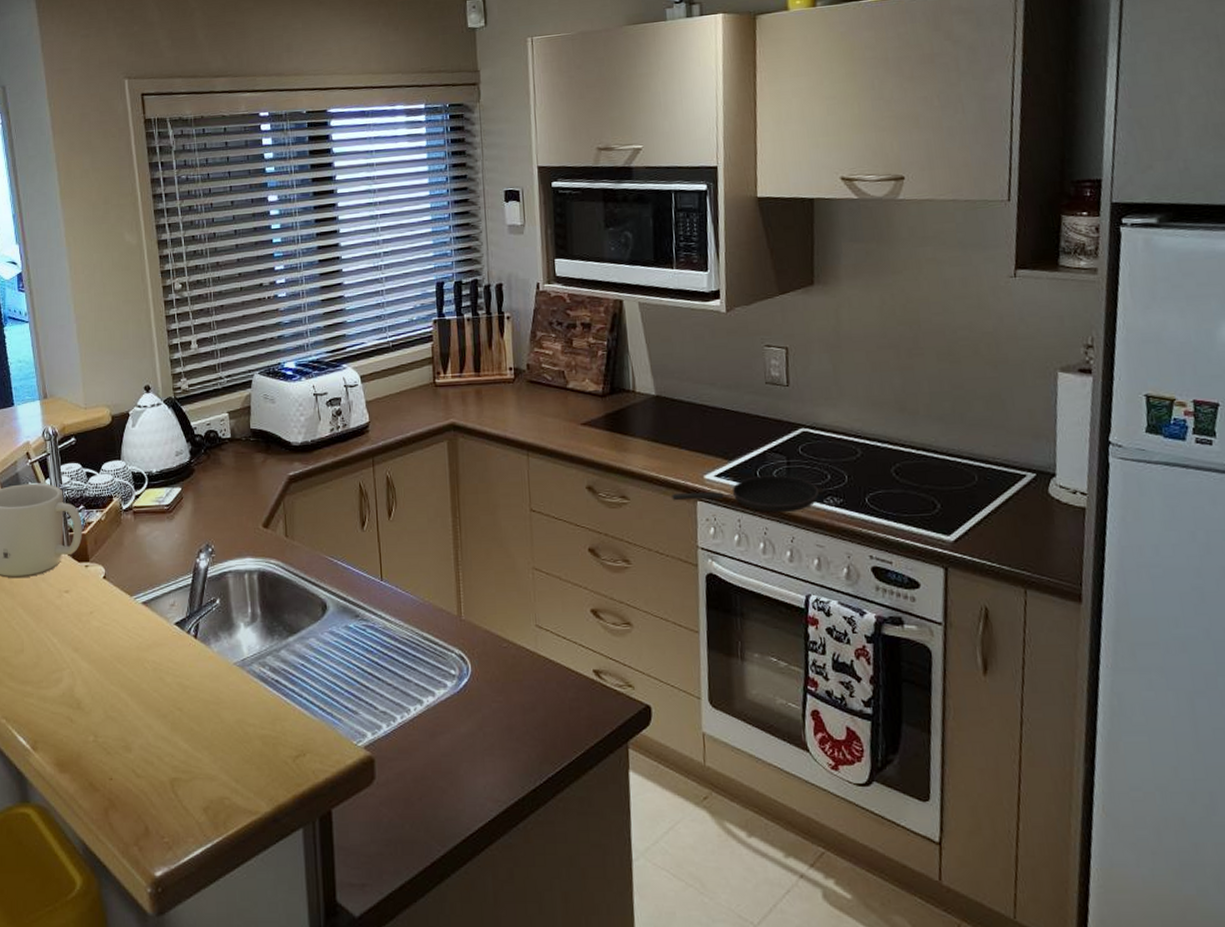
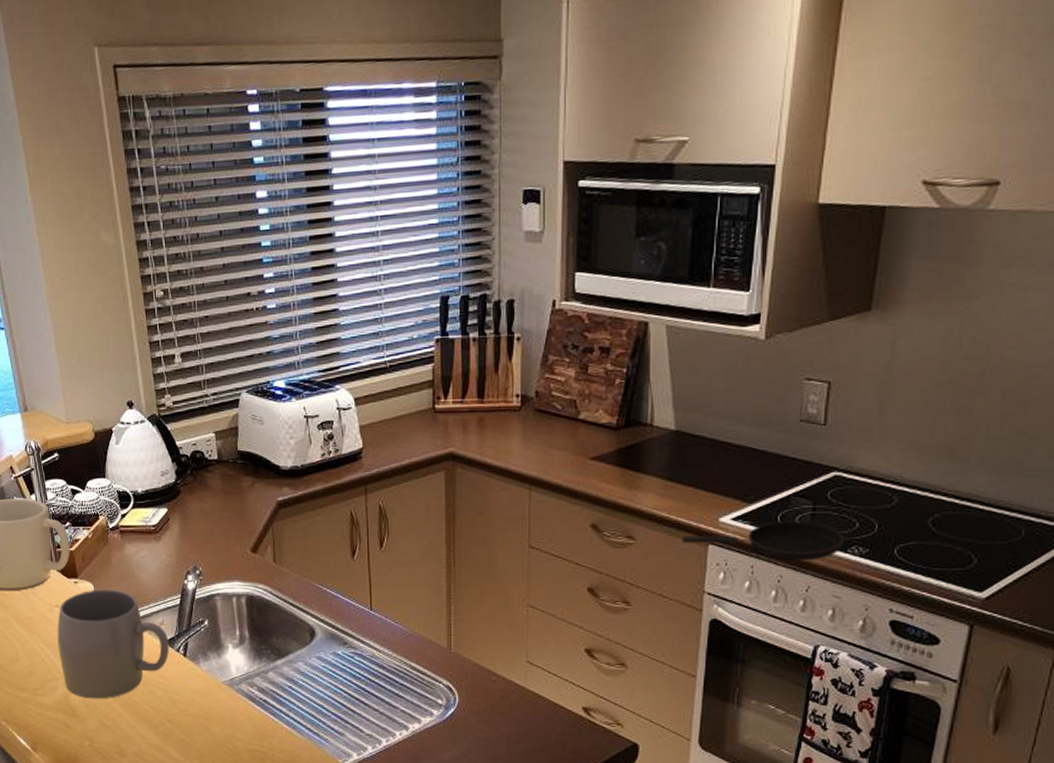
mug: none [65,571,180,689] -> present [57,589,170,699]

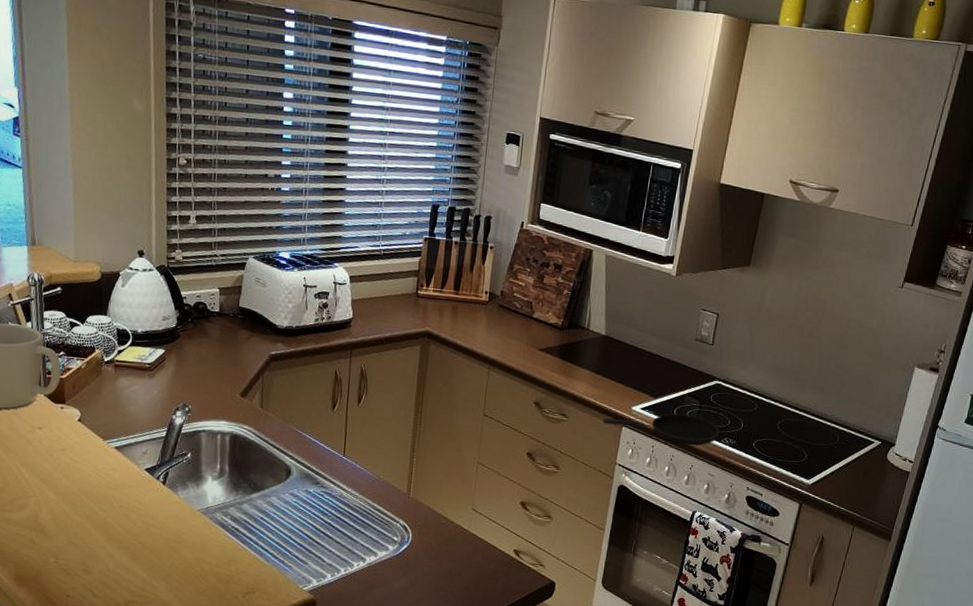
mug: present [57,589,170,699] -> none [34,416,150,519]

